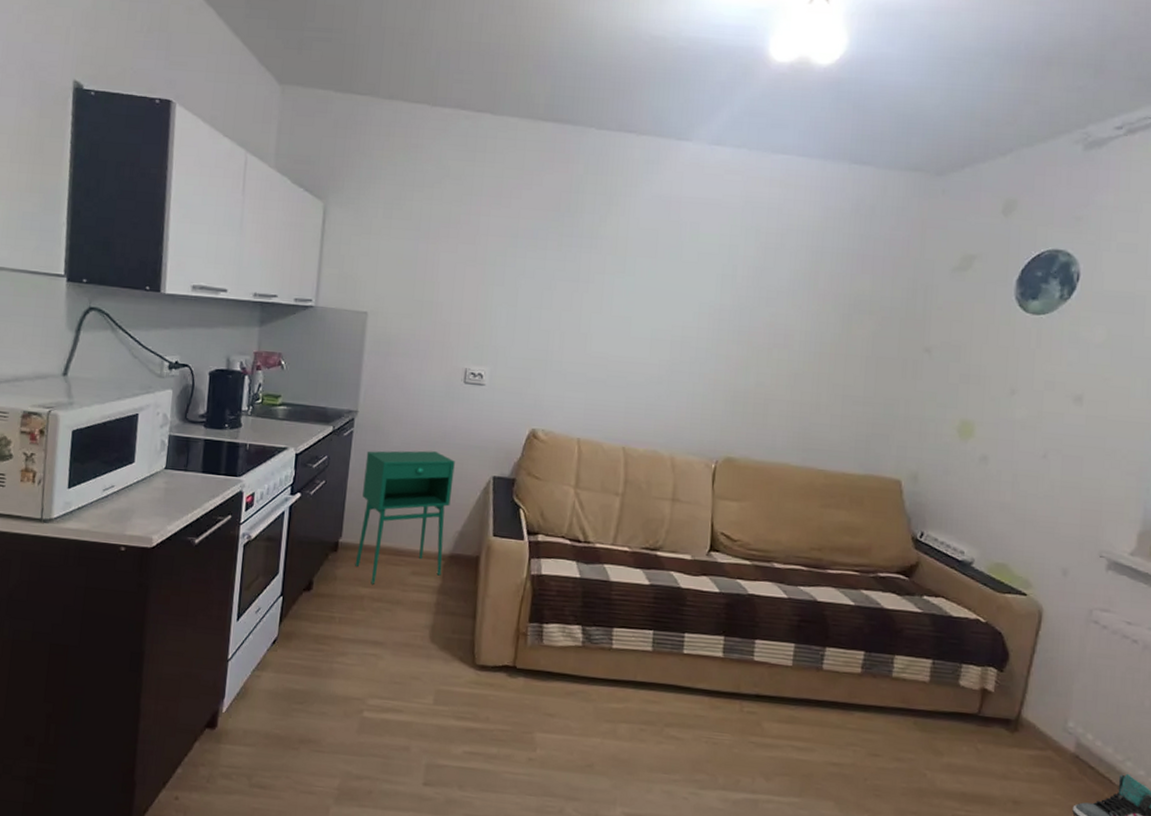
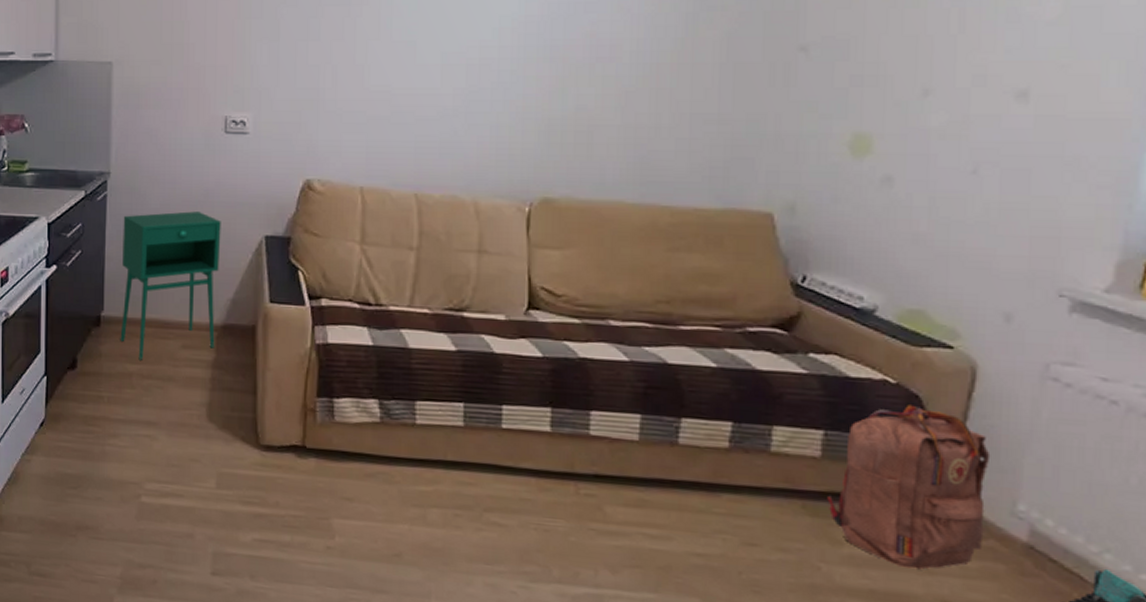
backpack: none [933,640,1051,776] -> present [827,405,991,570]

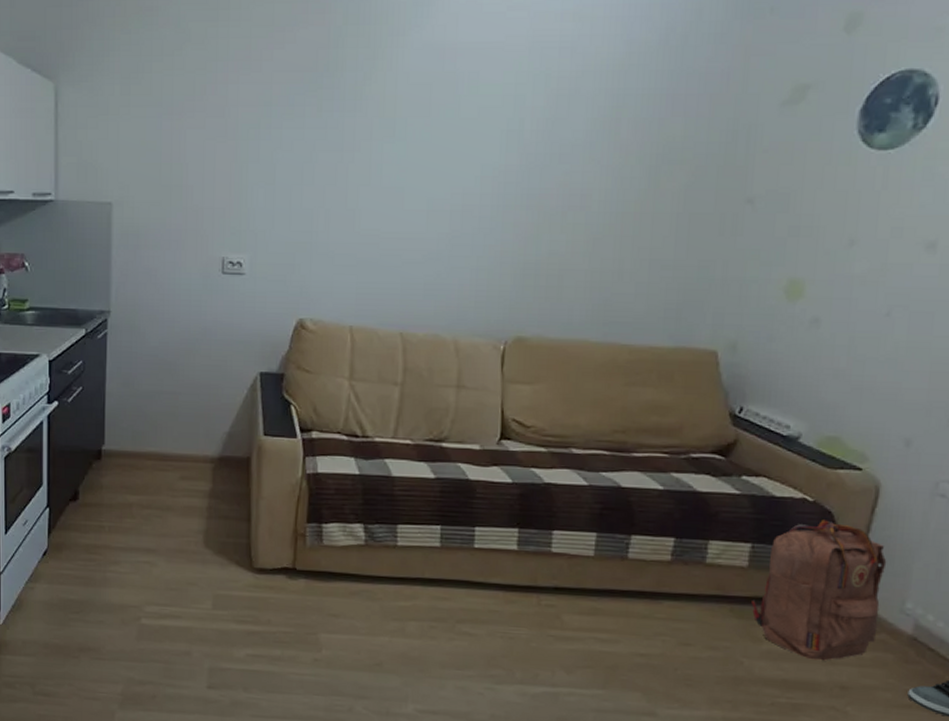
storage cabinet: present [120,211,221,360] -> none [120,349,218,491]

